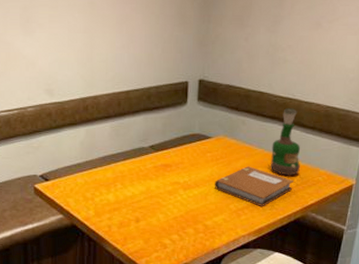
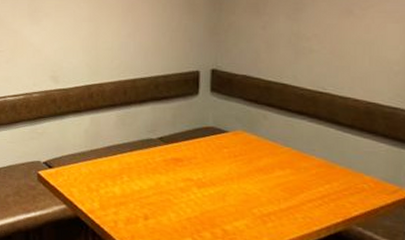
notebook: present [214,166,293,206] -> none [233,166,331,214]
grog bottle: present [271,107,300,176] -> none [301,102,338,180]

